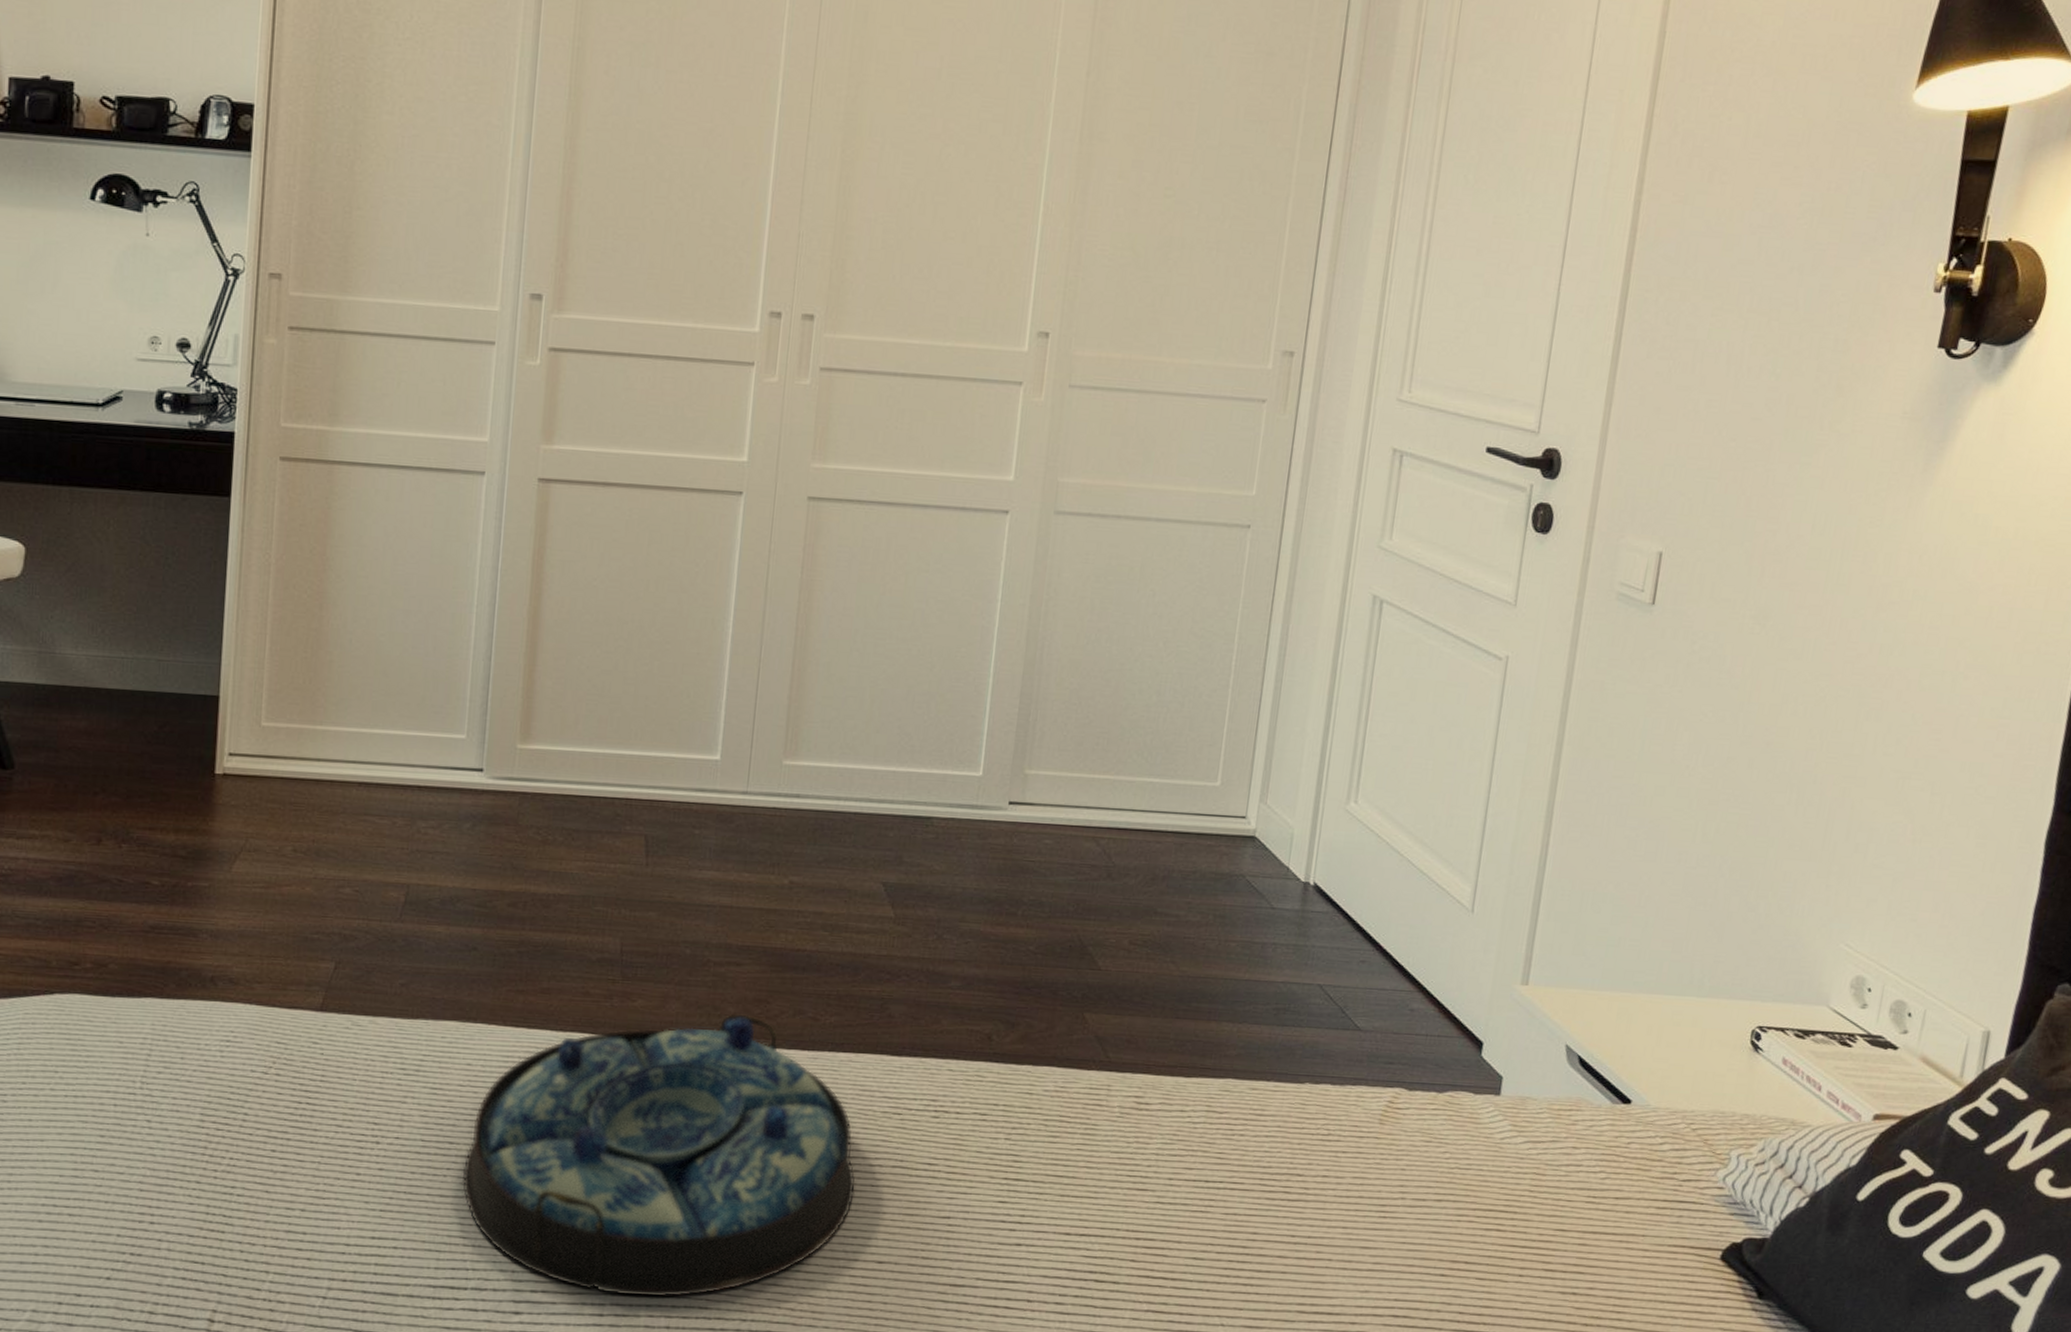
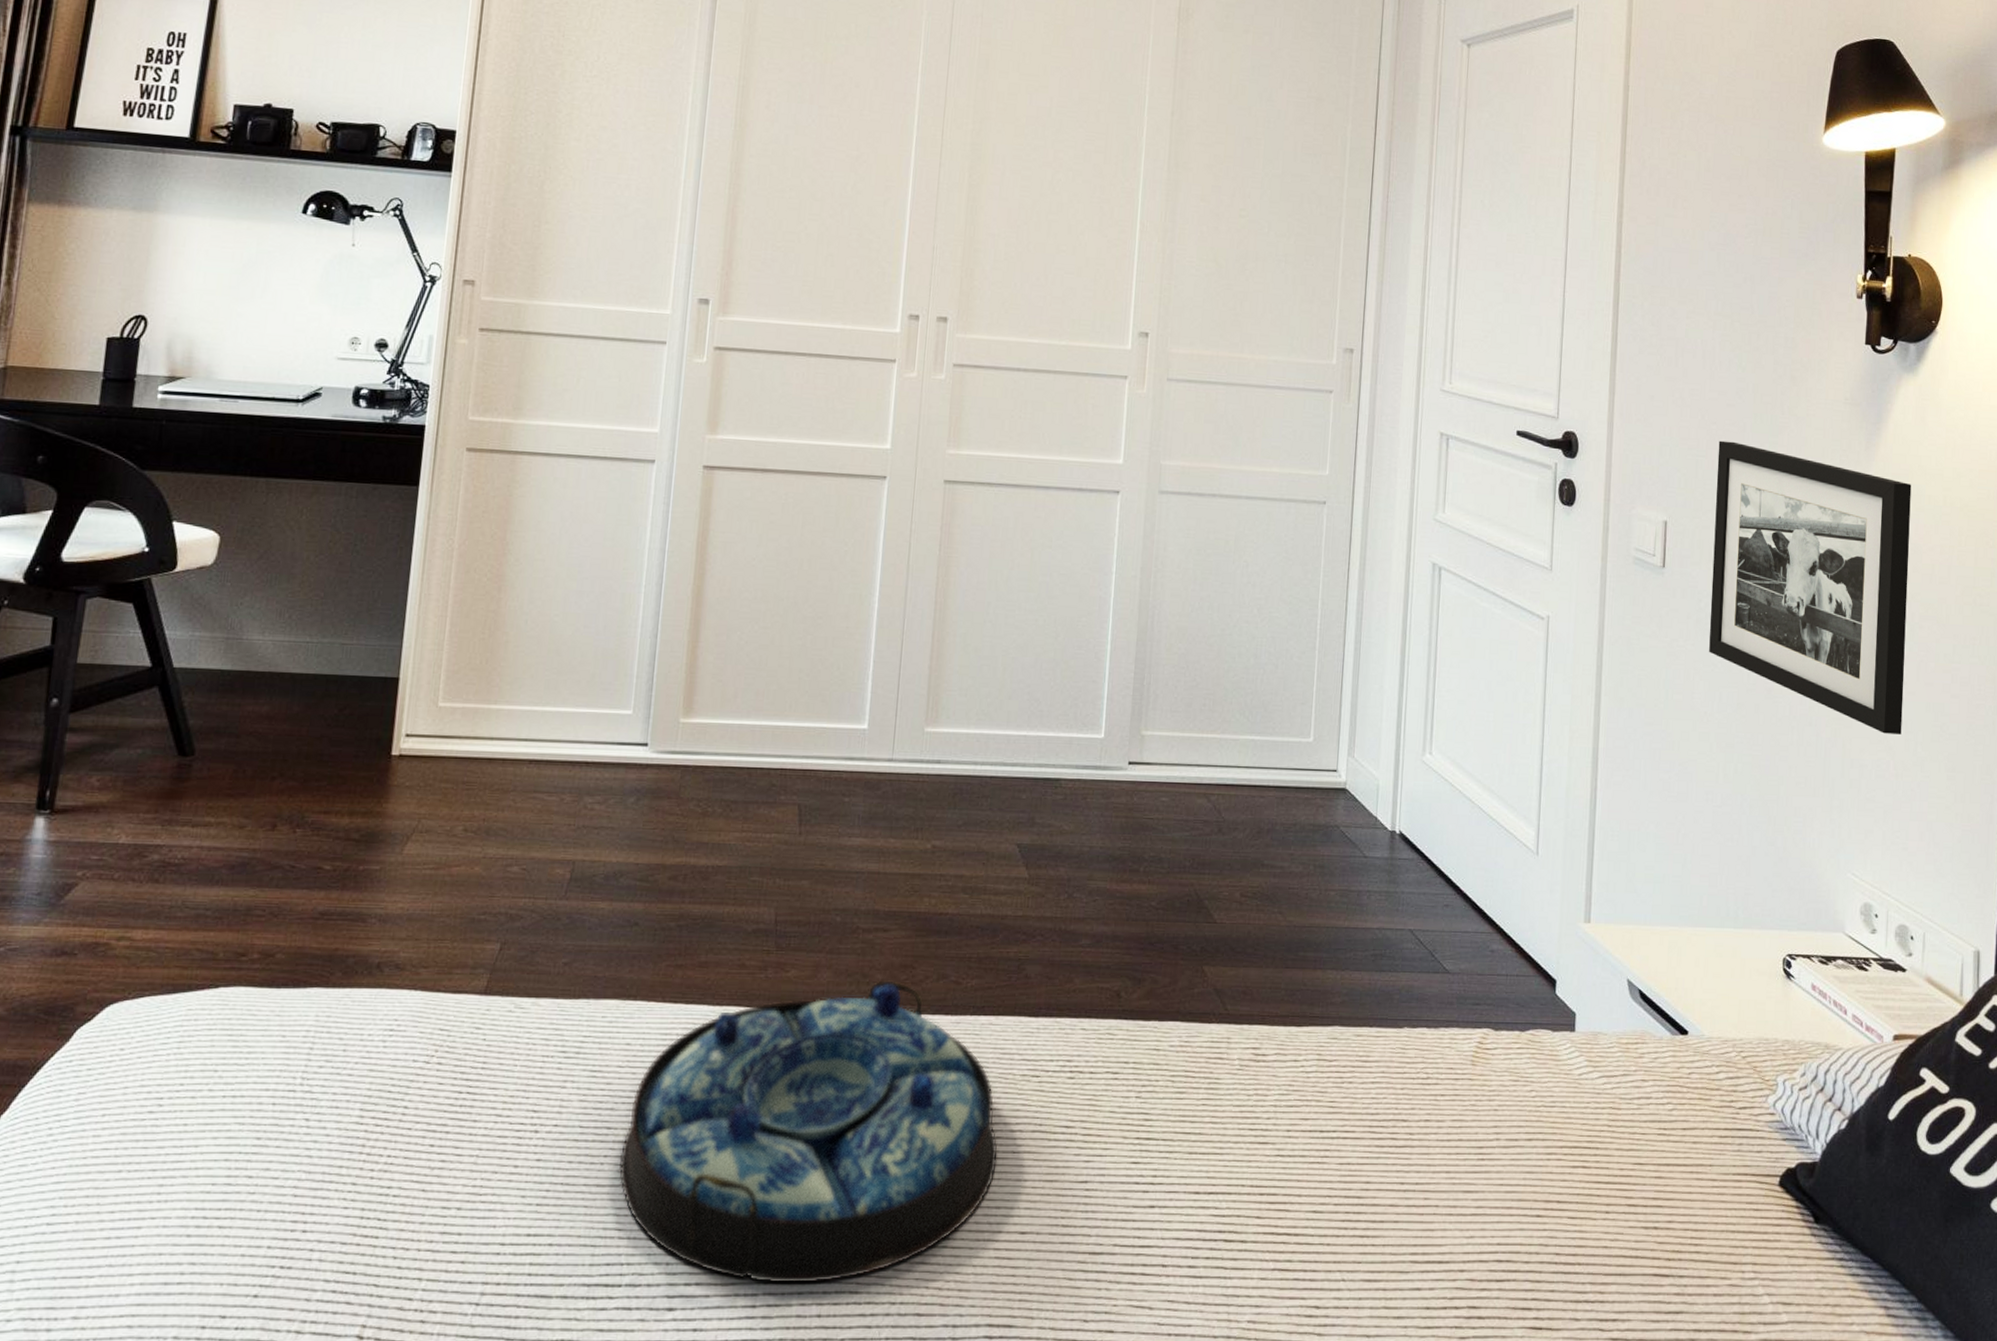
picture frame: none [1699,460,1976,796] -> present [1709,440,1912,734]

